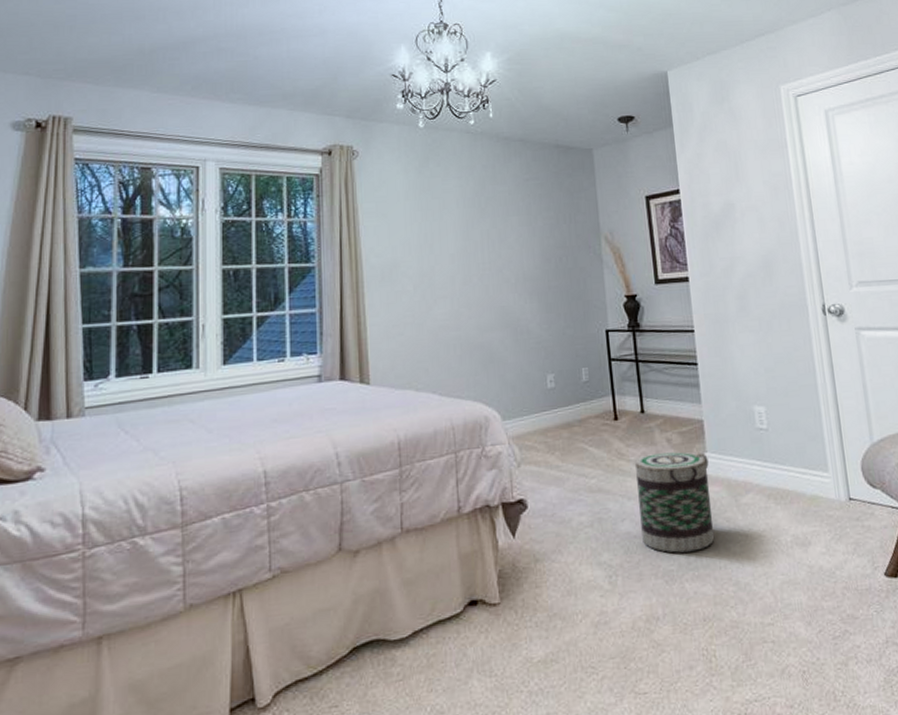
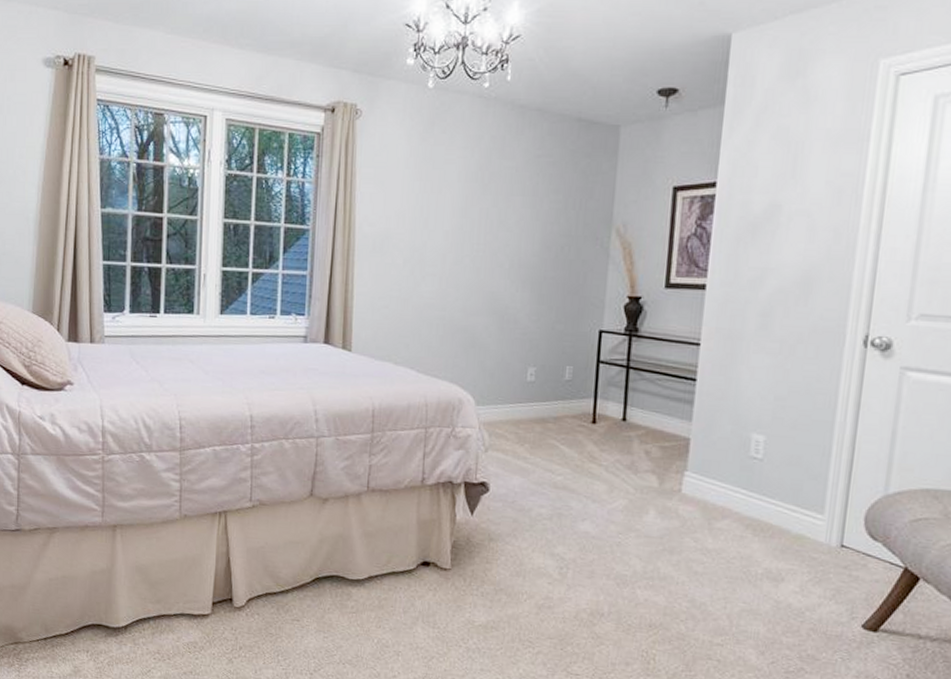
basket: present [635,452,715,553] -> none [600,462,687,563]

